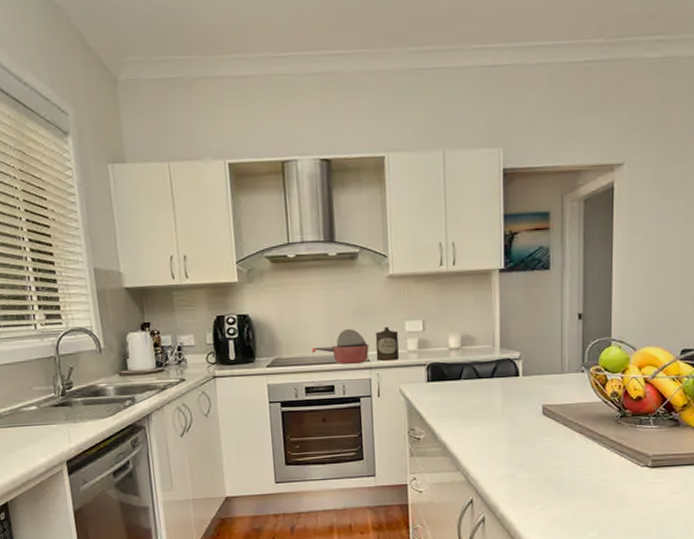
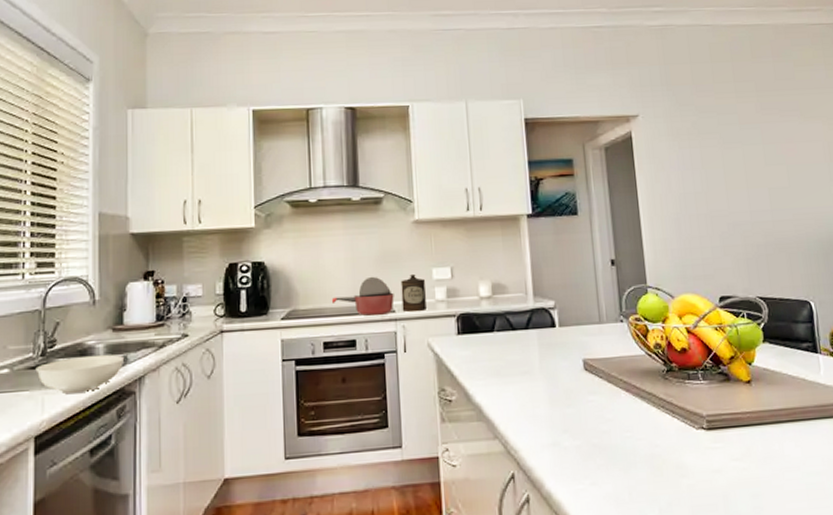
bowl: none [58,396,133,427] -> present [35,355,125,393]

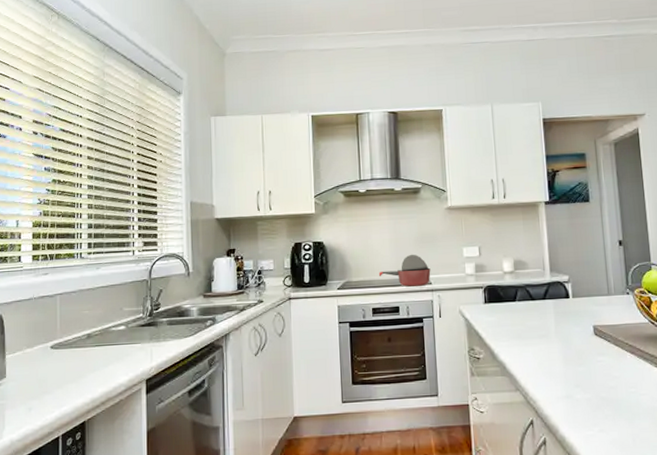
bowl: present [35,355,125,393] -> none [145,316,214,346]
canister: present [400,273,426,313] -> none [436,252,458,285]

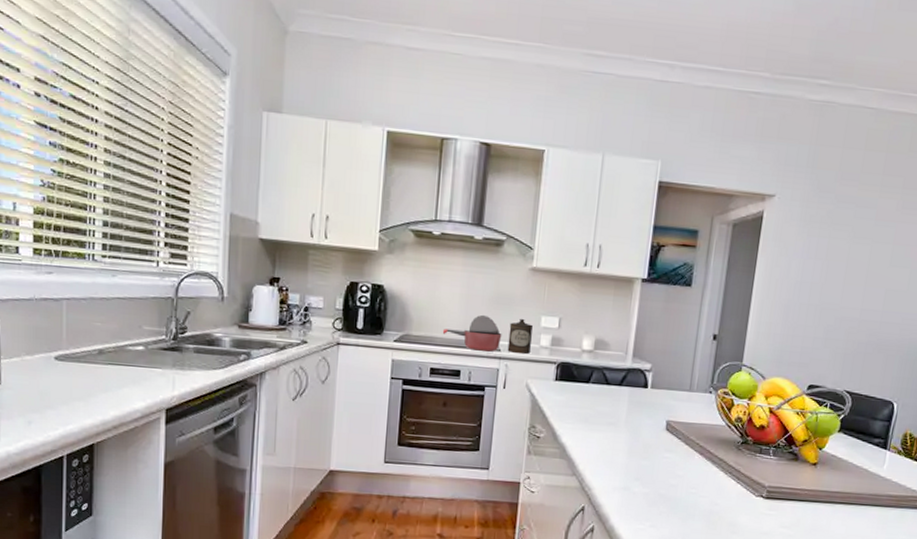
canister: none [436,252,458,285] -> present [507,318,533,355]

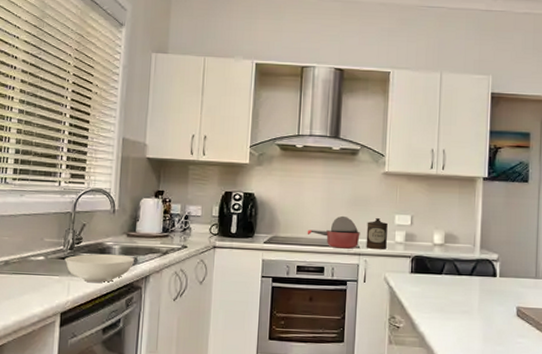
bowl: none [168,346,248,378] -> present [64,254,135,283]

